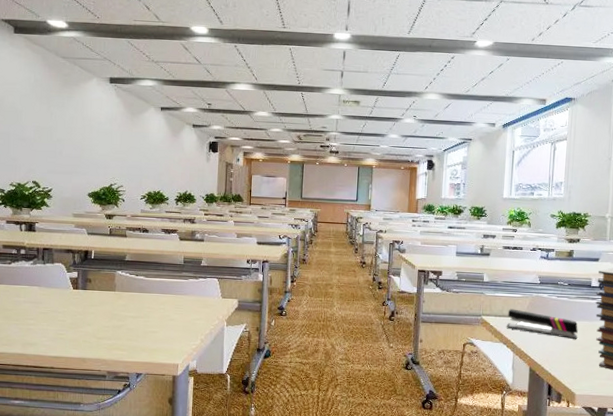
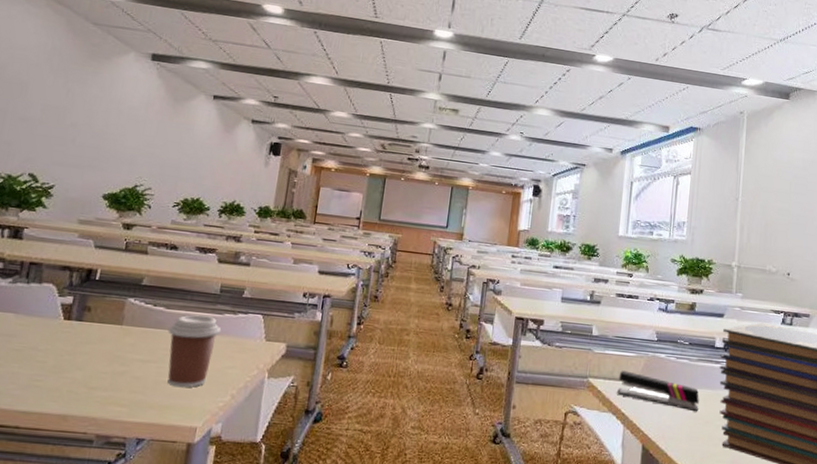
coffee cup: none [148,281,188,336] -> present [167,315,222,388]

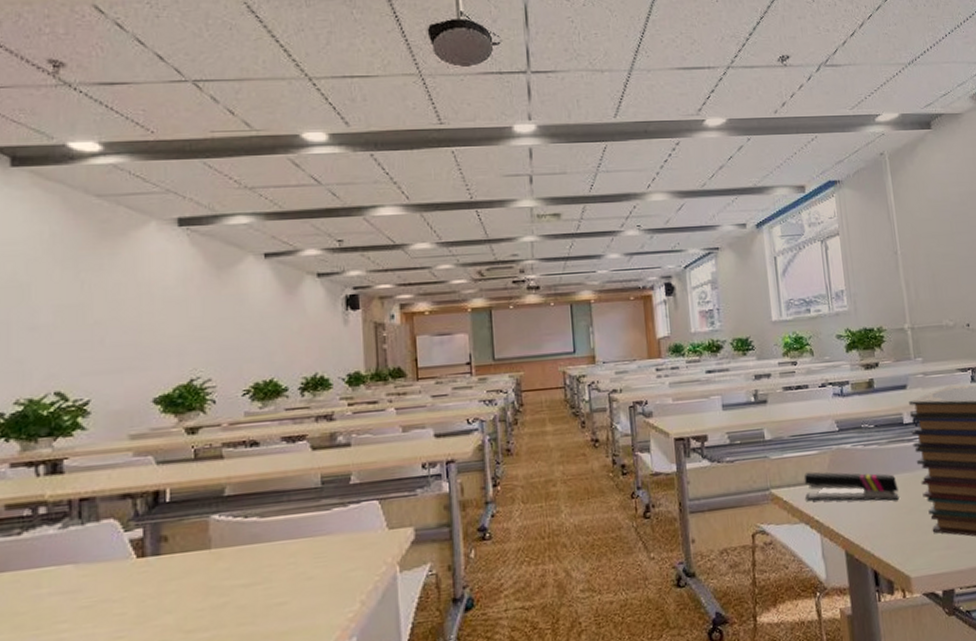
coffee cup: present [167,315,222,388] -> none [267,515,333,608]

